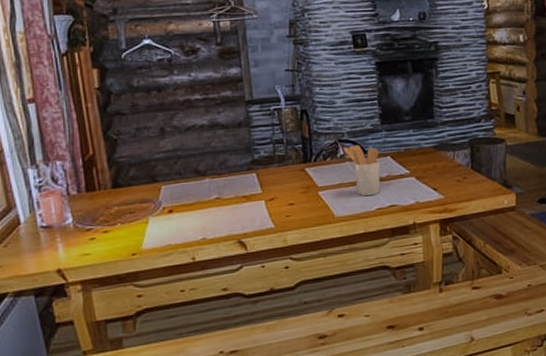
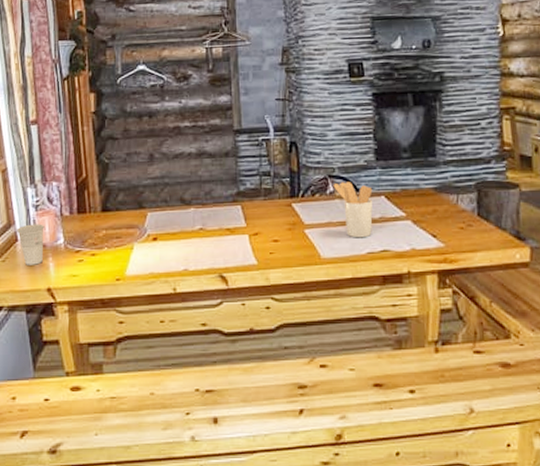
cup: none [19,204,50,248] -> present [17,224,44,265]

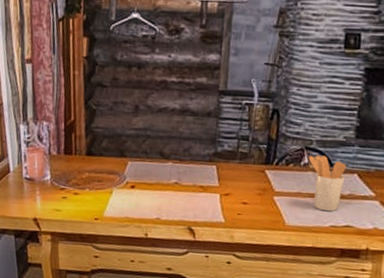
cup: present [17,224,44,265] -> none [9,158,34,196]

